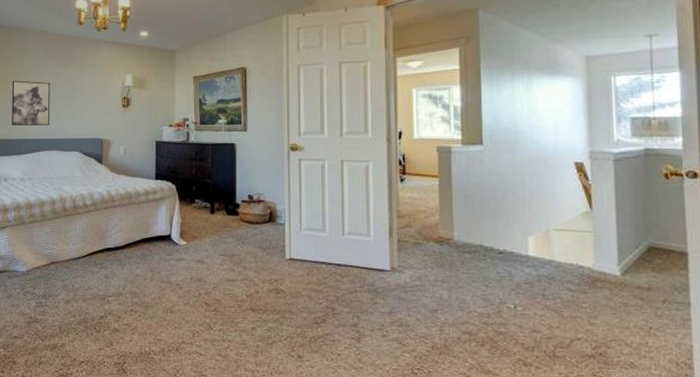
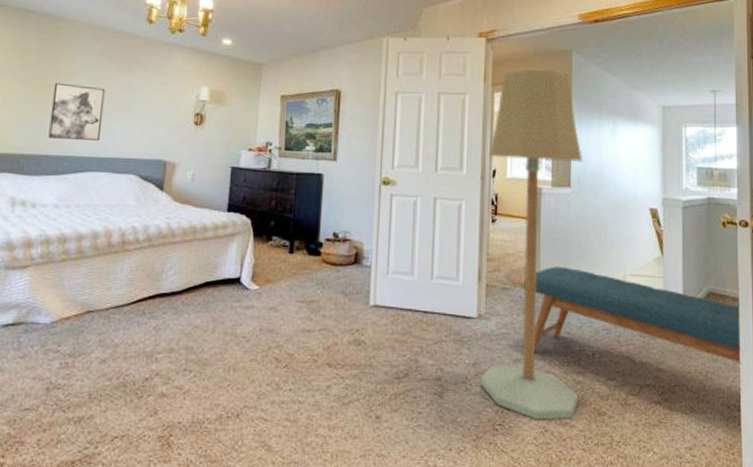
floor lamp: none [393,29,501,369] -> present [481,68,582,421]
bench: none [437,222,694,321] -> present [524,266,742,364]

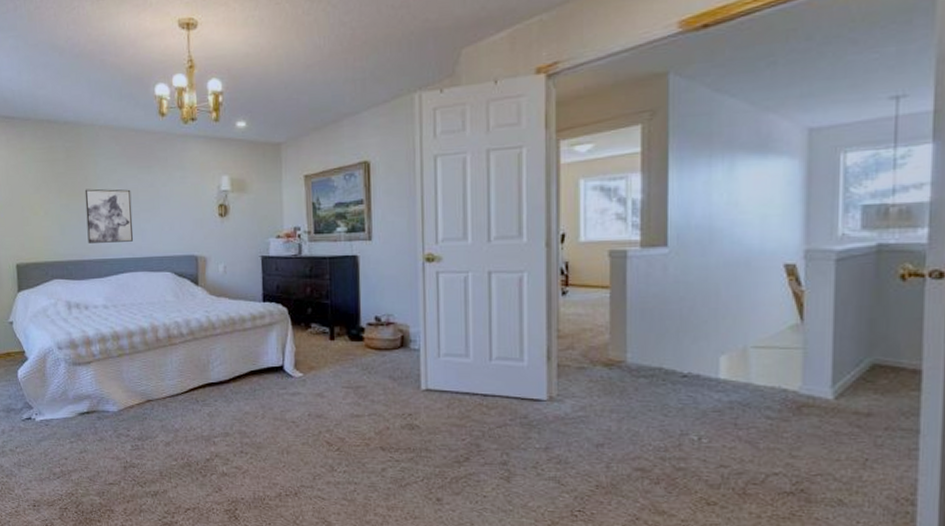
floor lamp: present [481,68,582,421] -> none [554,99,684,509]
bench: present [524,266,742,364] -> none [606,341,923,450]

